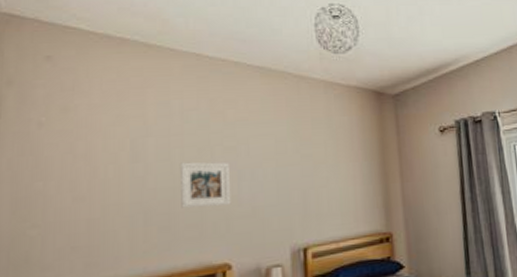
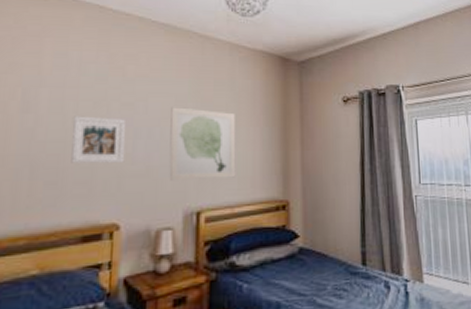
wall art: none [272,147,339,220] -> present [169,107,236,181]

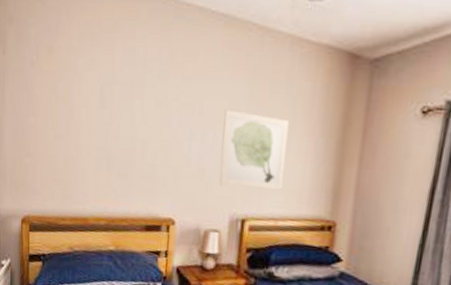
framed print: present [71,116,126,163] -> none [137,114,183,163]

